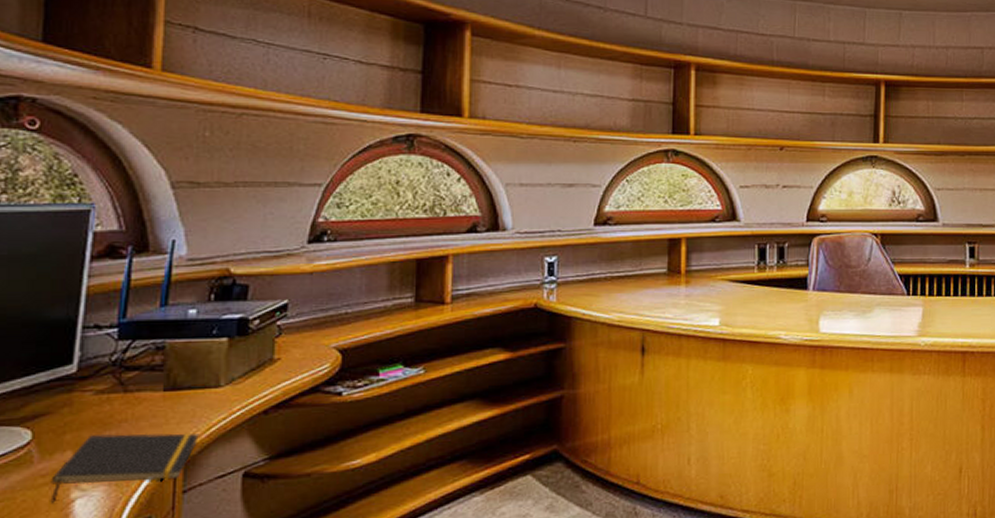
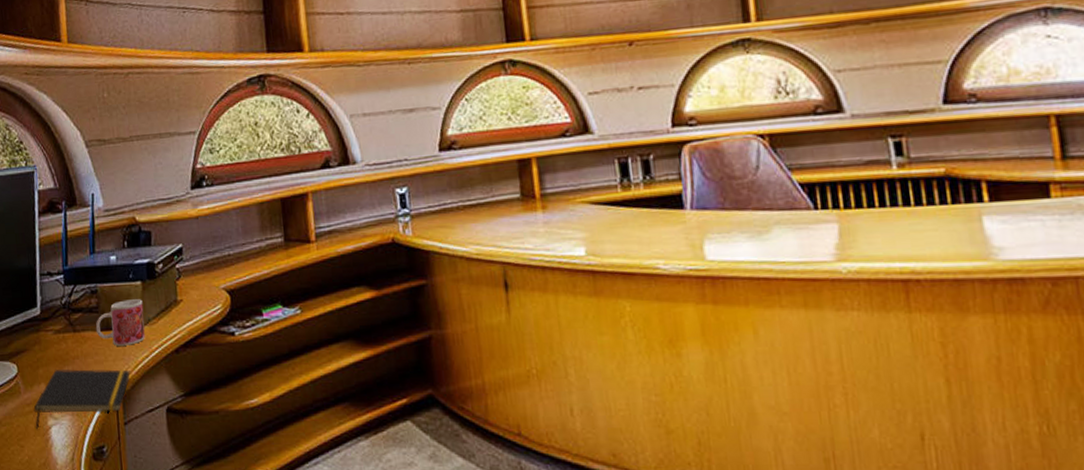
mug: none [156,357,227,407] -> present [95,299,145,346]

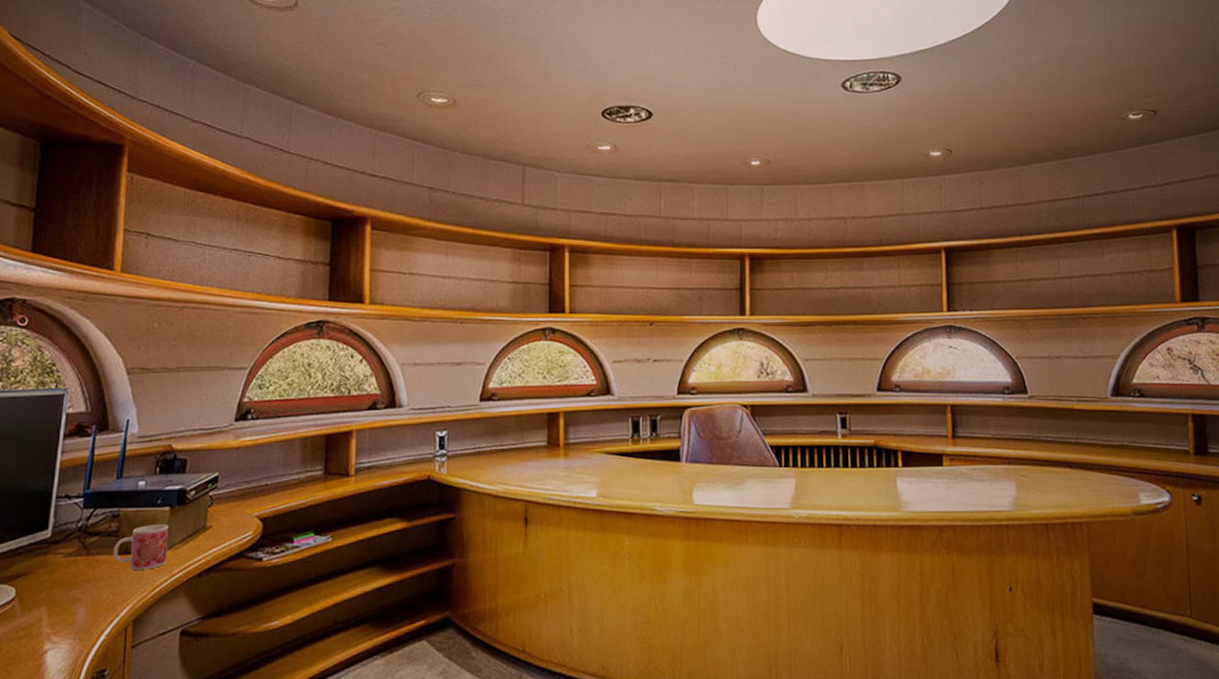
notepad: present [33,369,130,429] -> none [28,592,145,653]

